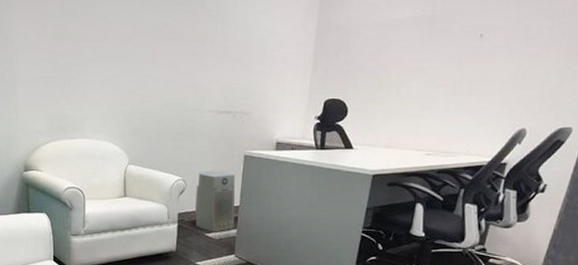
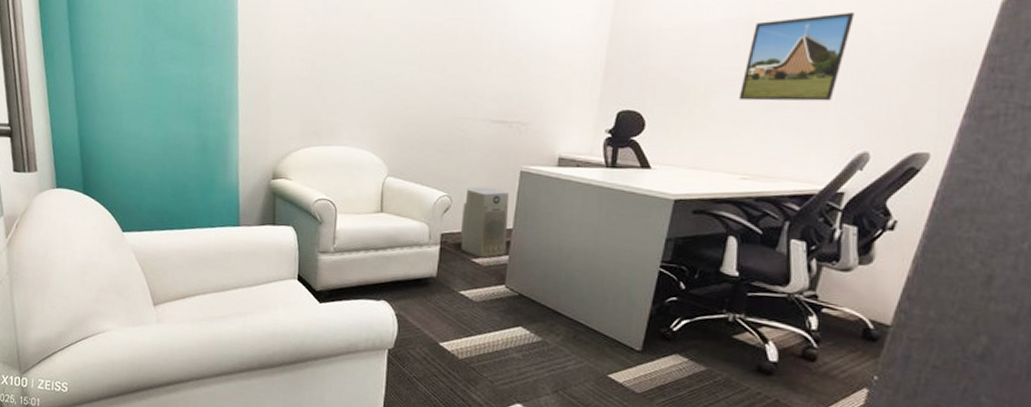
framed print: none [423,10,516,88] -> present [738,13,855,101]

